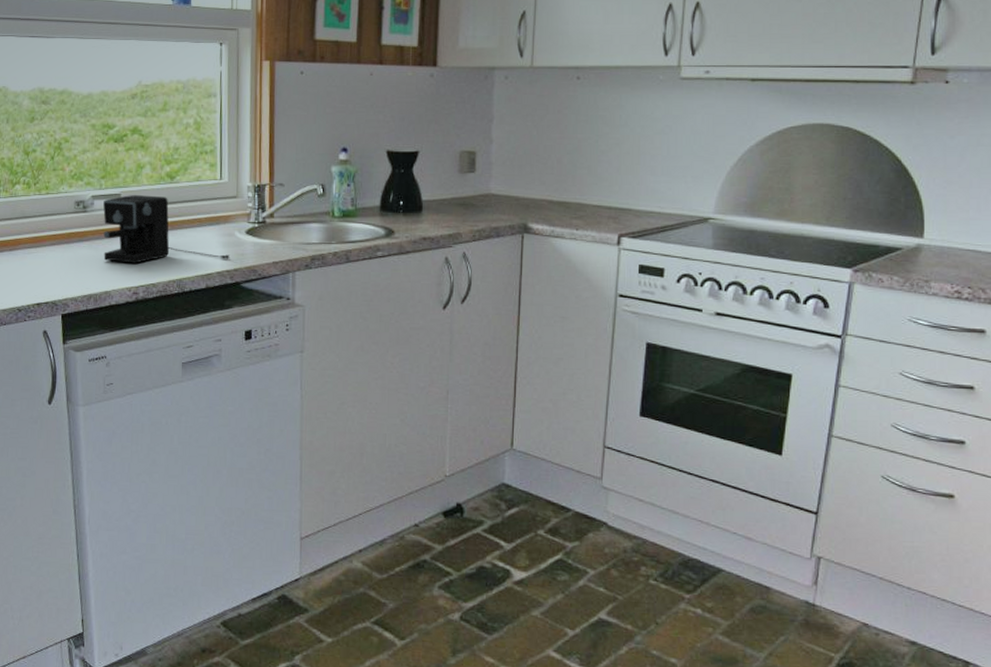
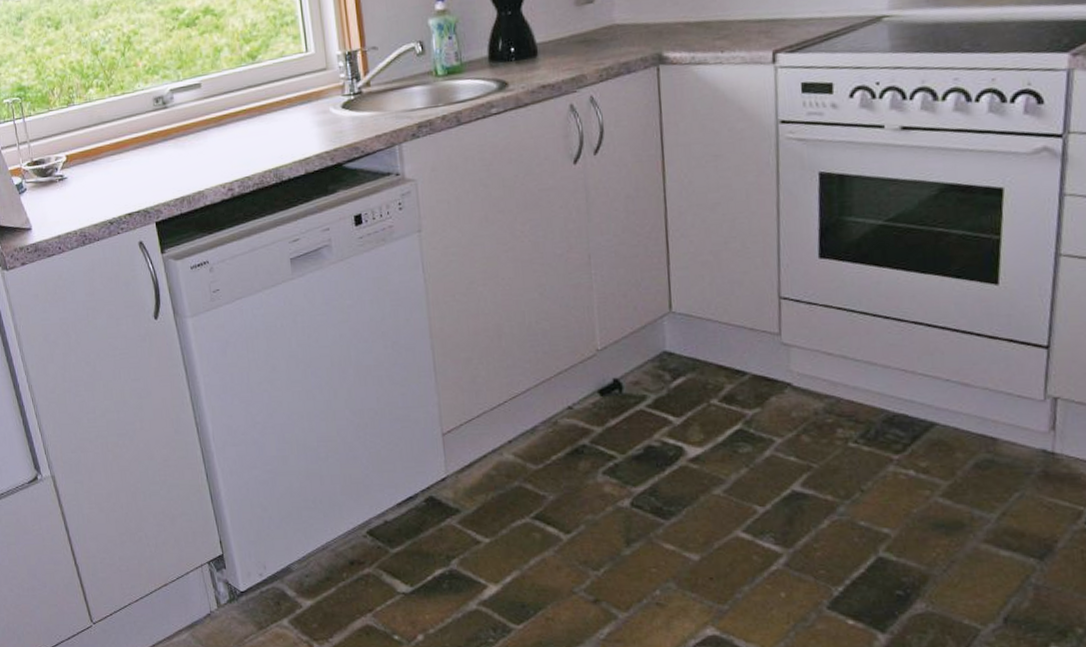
coffee maker: present [103,195,230,264] -> none [183,79,328,158]

